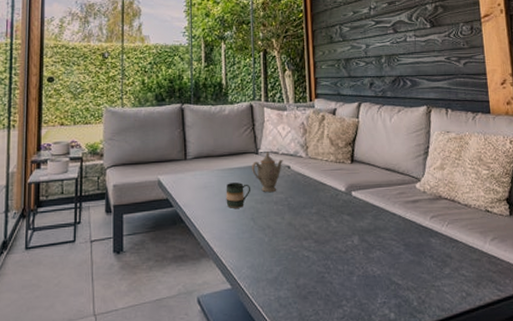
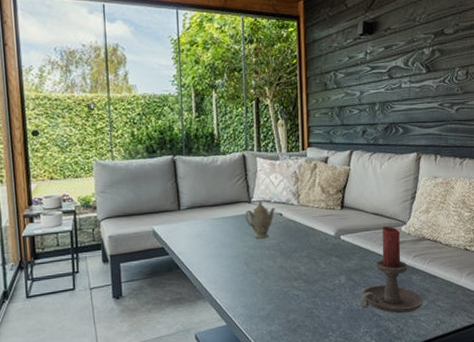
mug: present [226,183,251,208] -> none [219,230,244,254]
candle holder: none [375,182,445,282] -> present [359,226,423,313]

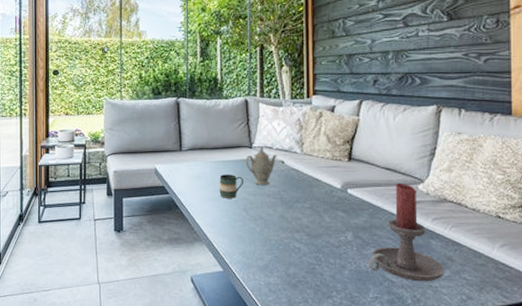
mug: none [219,230,244,254] -> present [219,174,244,199]

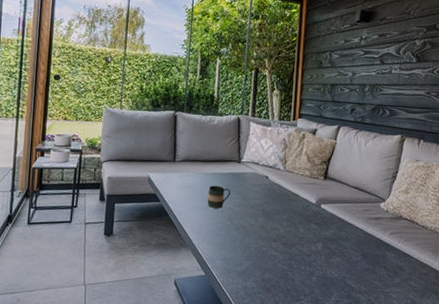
teapot: present [245,146,277,186] -> none [233,162,263,198]
candle holder: present [368,182,445,282] -> none [333,200,396,288]

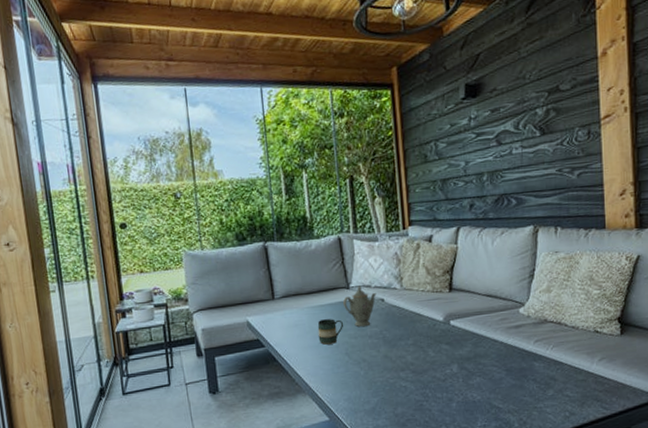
teapot: none [233,162,263,198] -> present [343,286,376,327]

